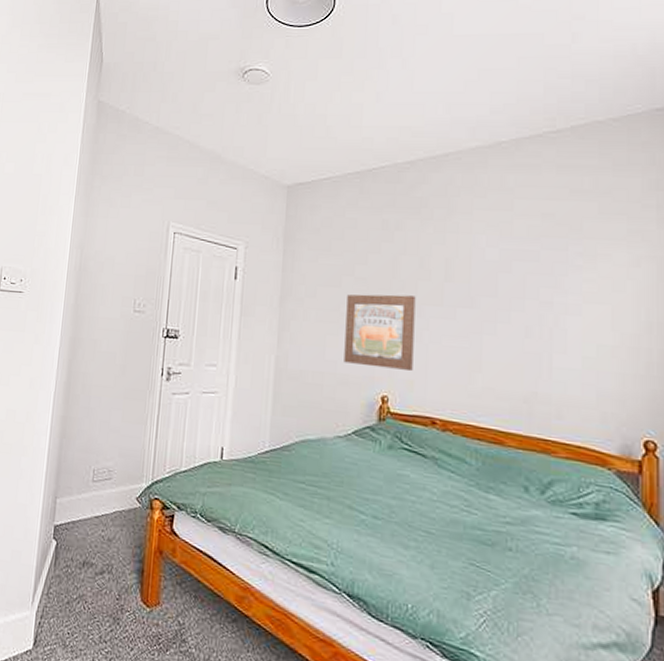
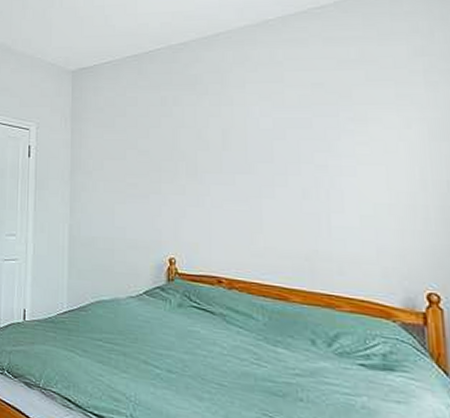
wall art: present [344,294,416,371] -> none [132,164,197,234]

